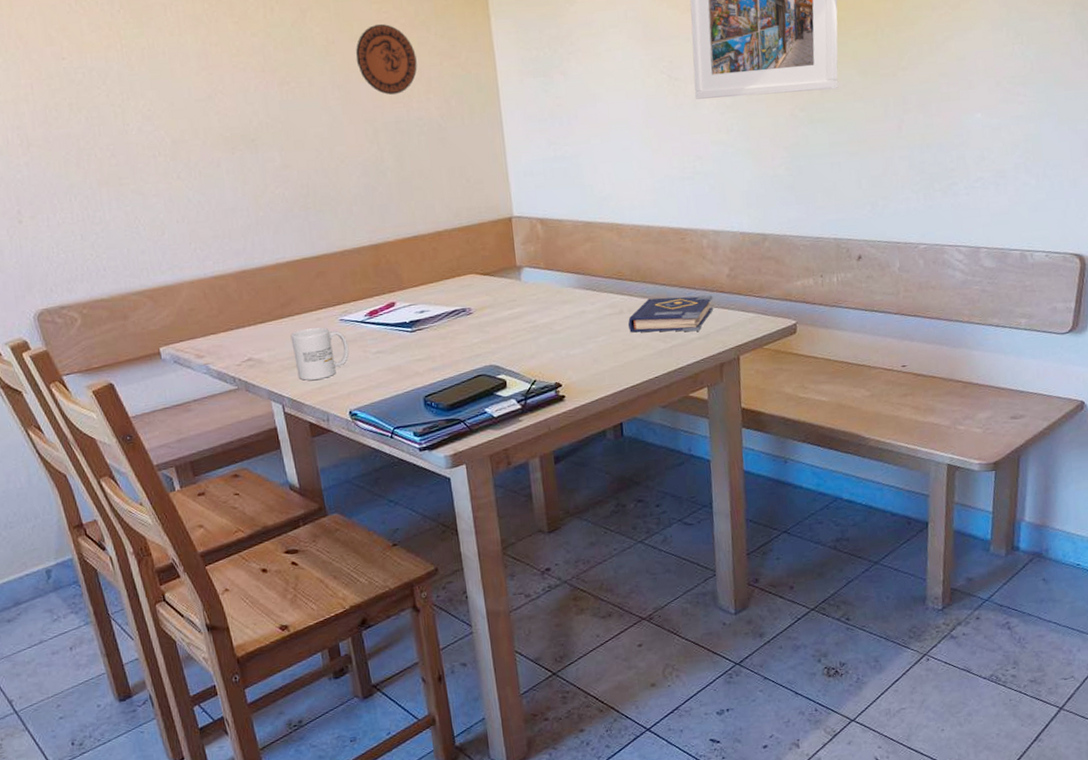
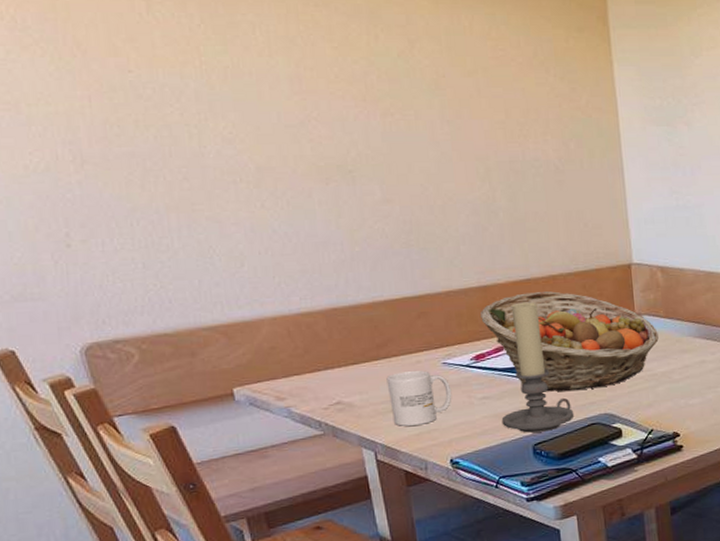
decorative plate: present [355,23,417,96] -> none [467,61,535,135]
fruit basket: none [372,247,540,345] -> present [480,291,659,392]
candle holder: none [394,258,462,385] -> present [501,302,575,433]

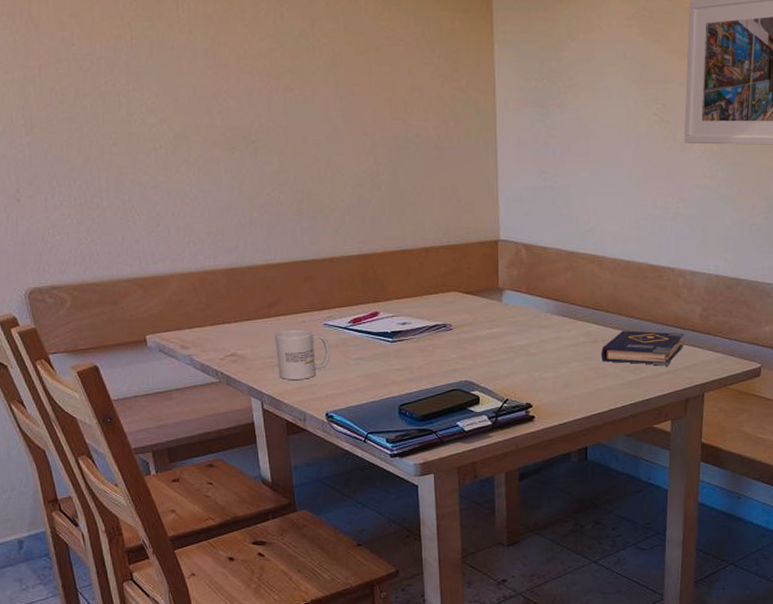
fruit basket: present [480,291,659,392] -> none [359,263,519,358]
candle holder: present [501,302,575,433] -> none [372,271,438,394]

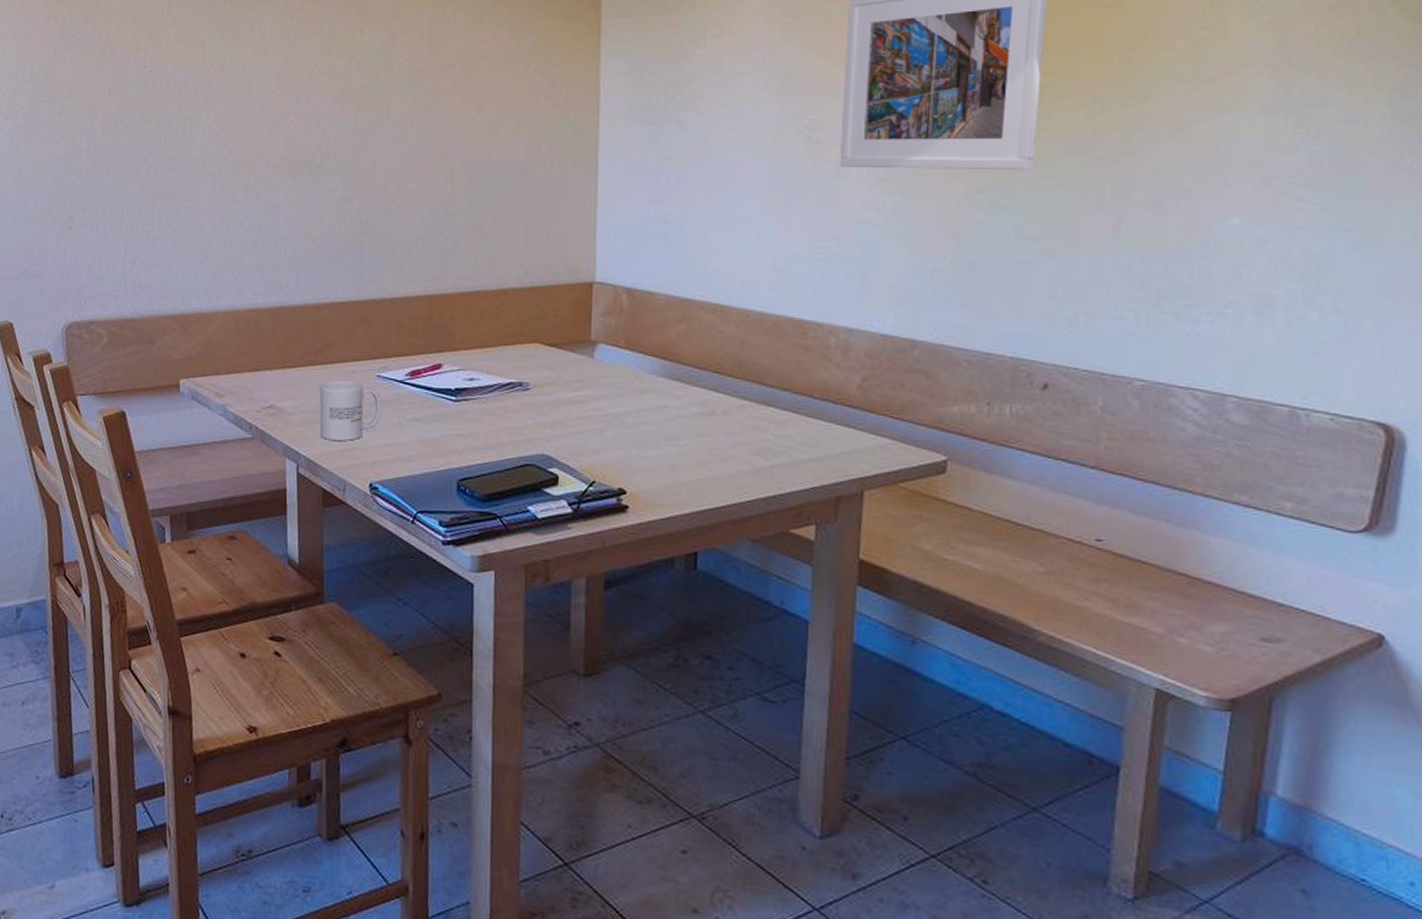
book: present [601,330,684,366] -> none [721,401,836,451]

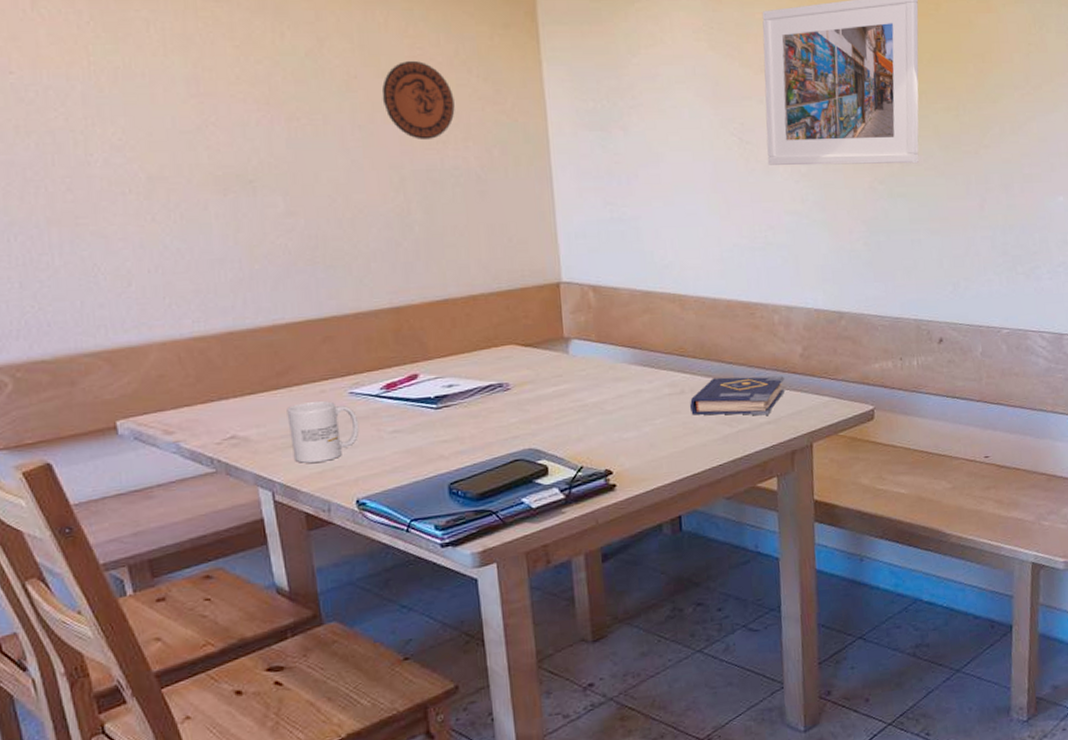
decorative plate: none [442,53,510,132] -> present [381,60,455,141]
book: none [721,401,836,451] -> present [690,376,785,416]

